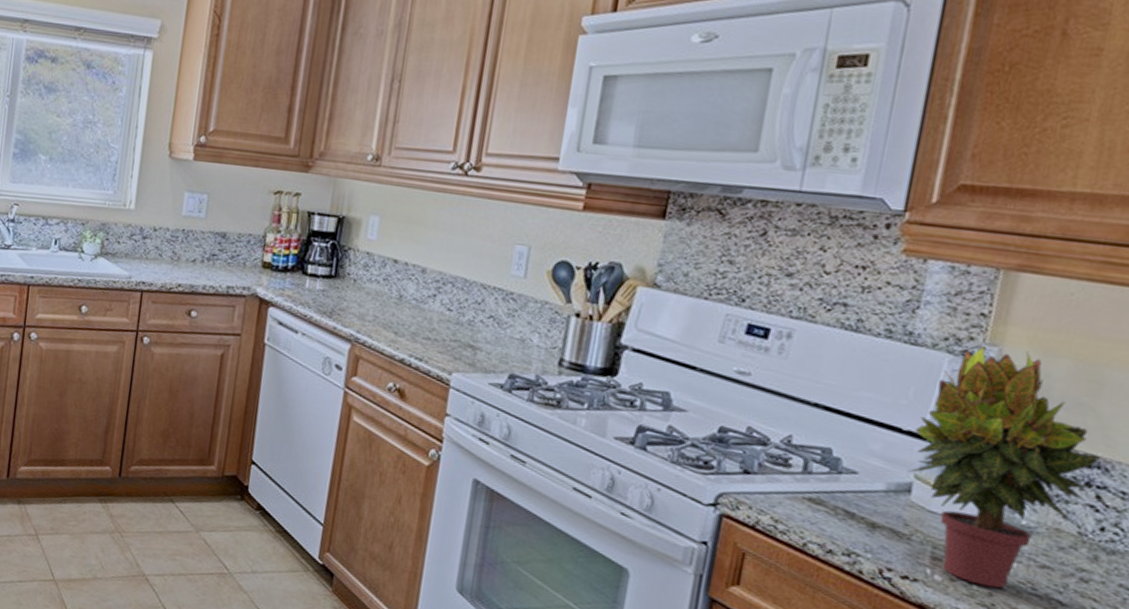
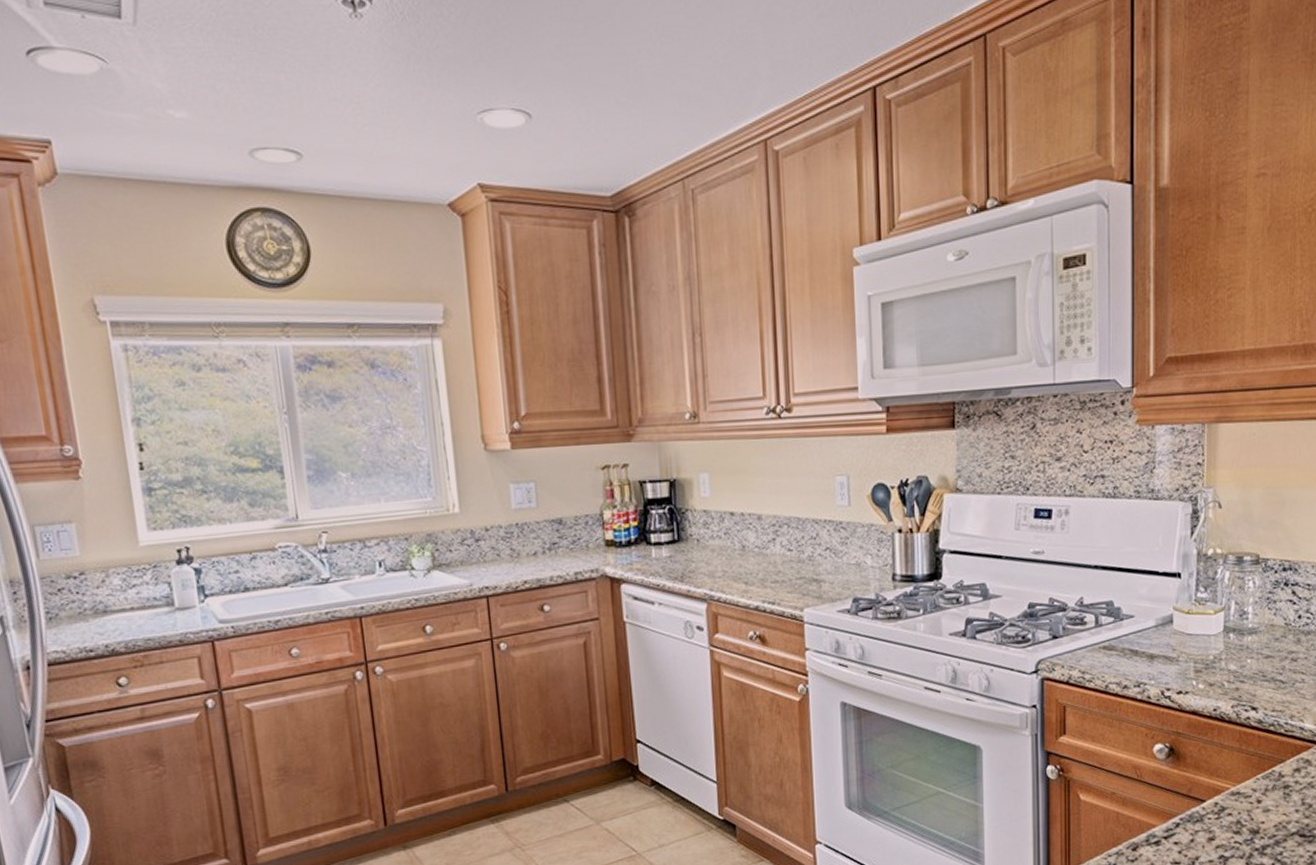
potted plant: present [909,345,1099,589] -> none [1168,487,1291,684]

